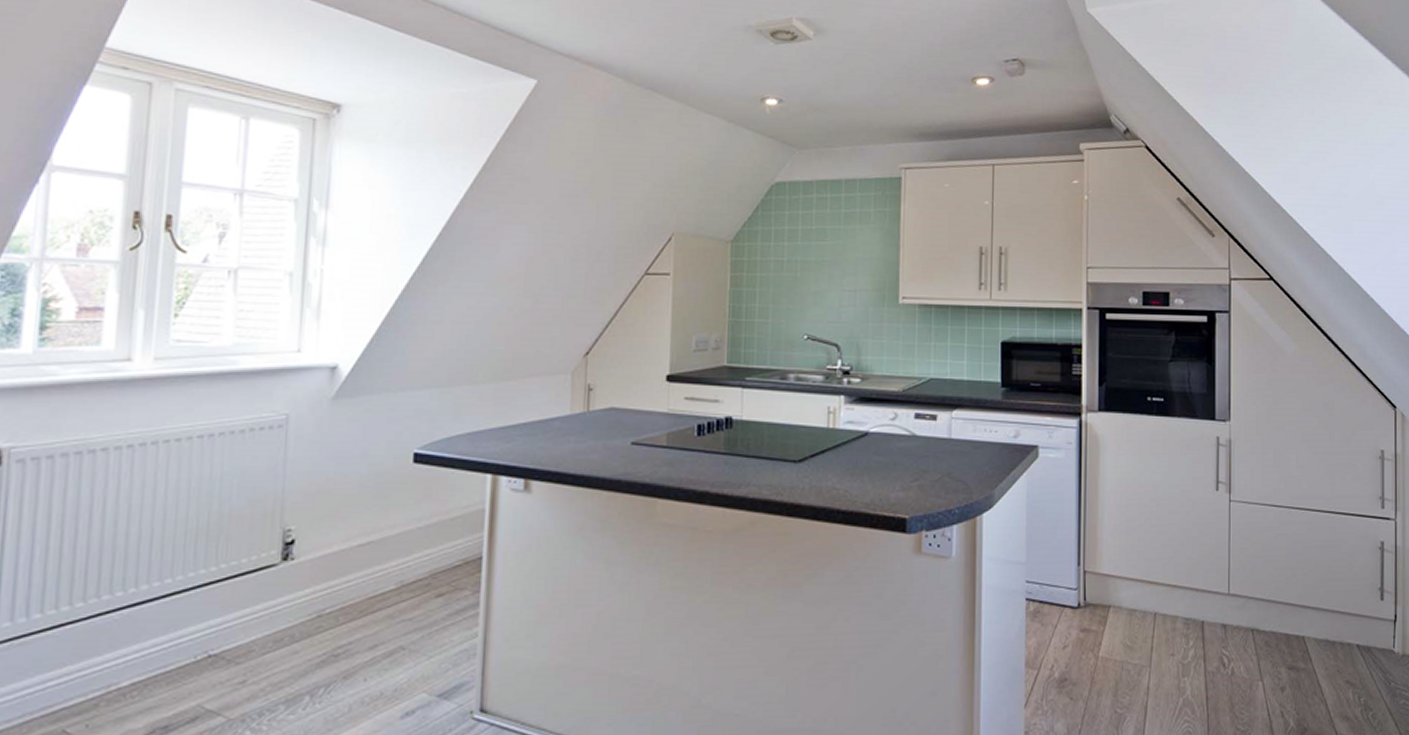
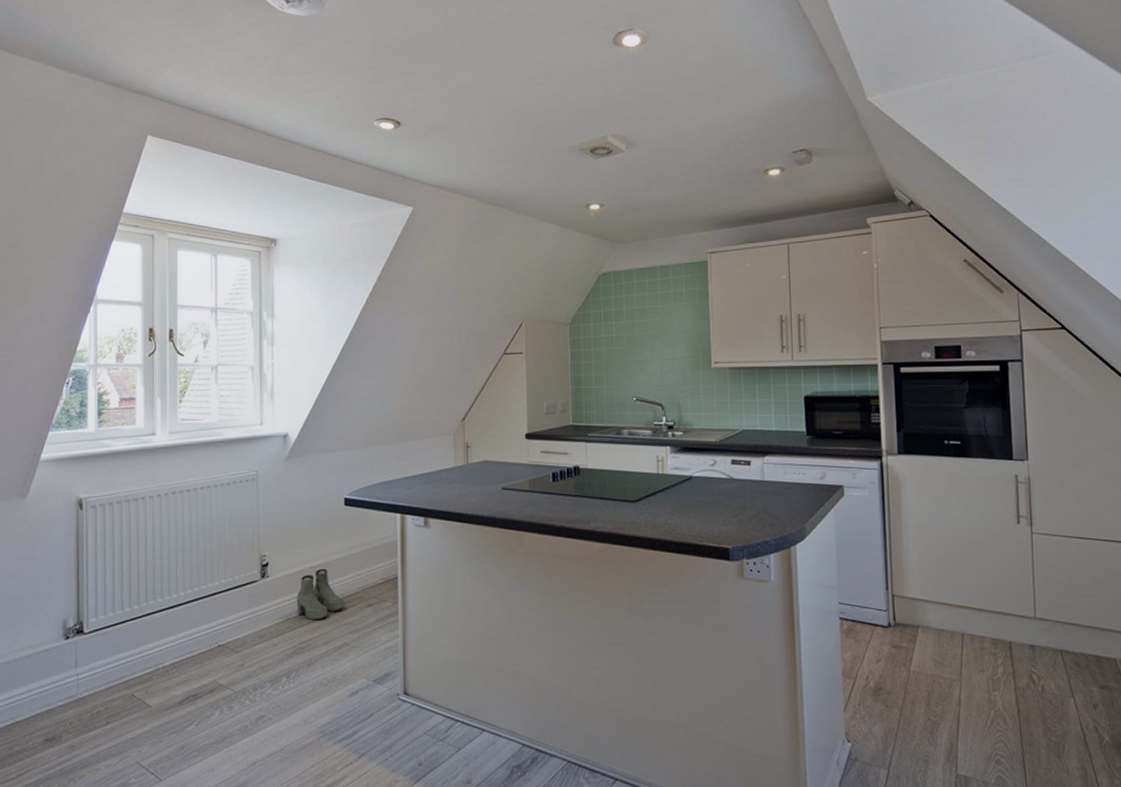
boots: none [332,546,403,617] -> present [296,568,344,621]

